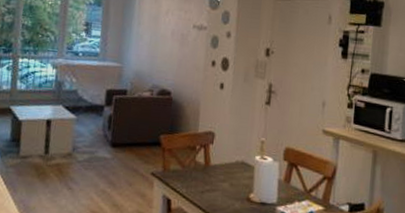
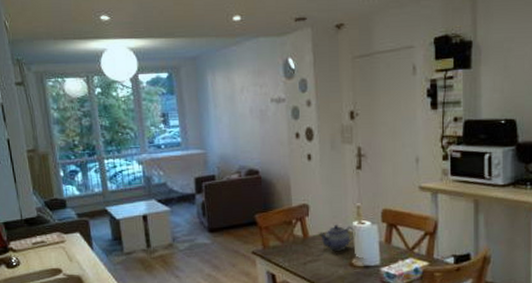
teapot: none [220,156,257,184] -> present [318,224,356,251]

